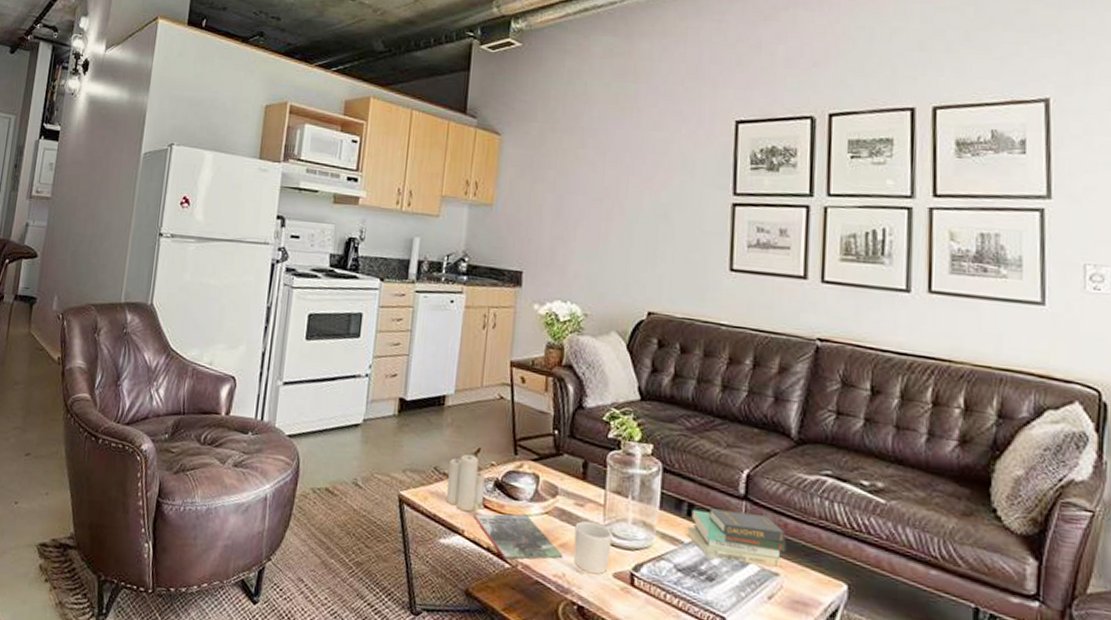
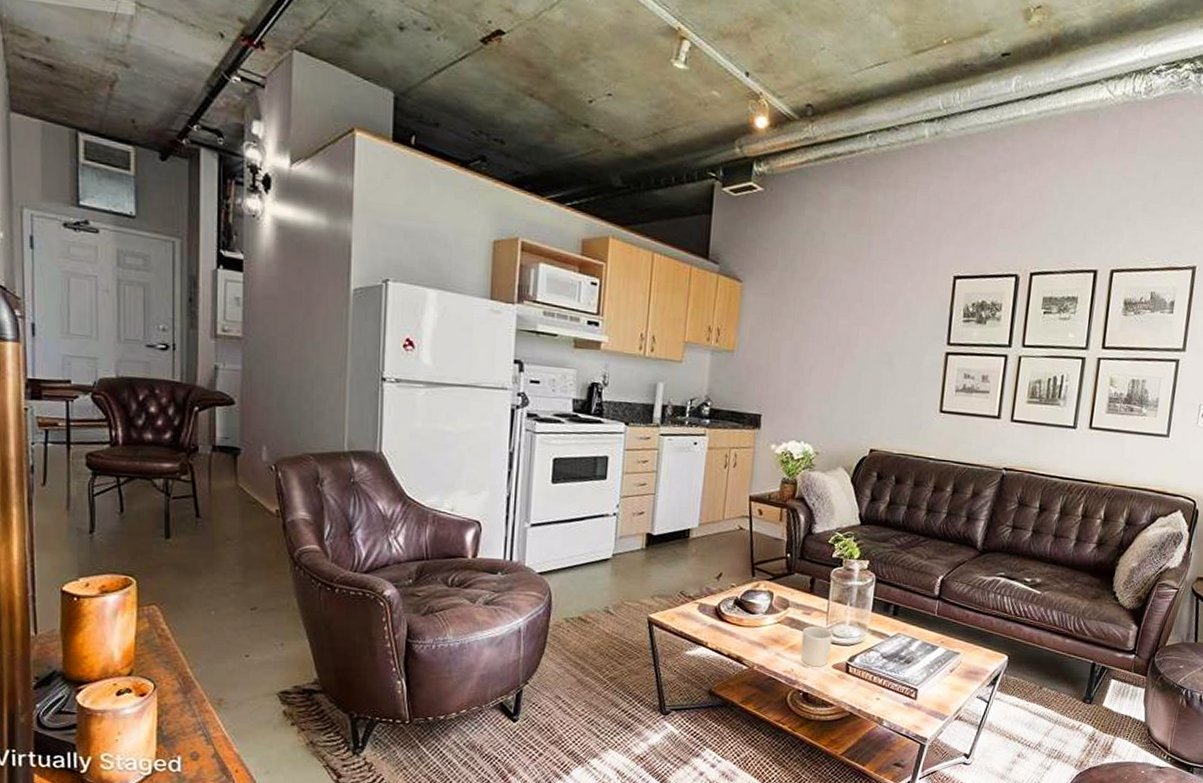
candle: present [445,452,485,512] -> none [691,577,726,627]
magazine: present [474,513,563,559] -> none [716,625,792,662]
books: present [687,508,787,567] -> none [892,608,967,648]

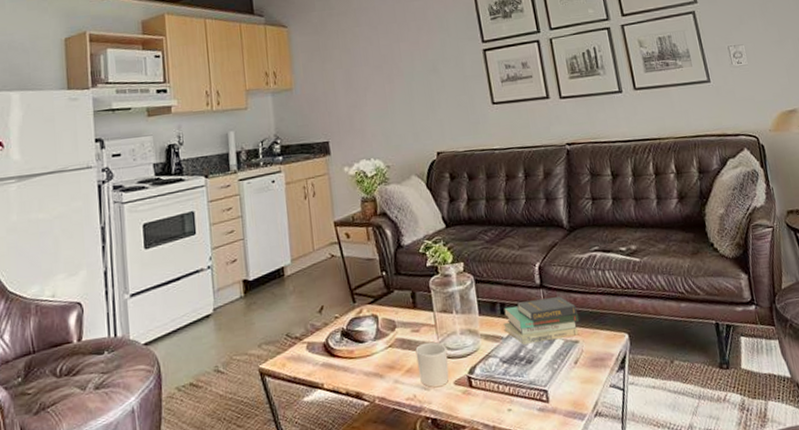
books: none [892,608,967,648] -> present [503,296,580,345]

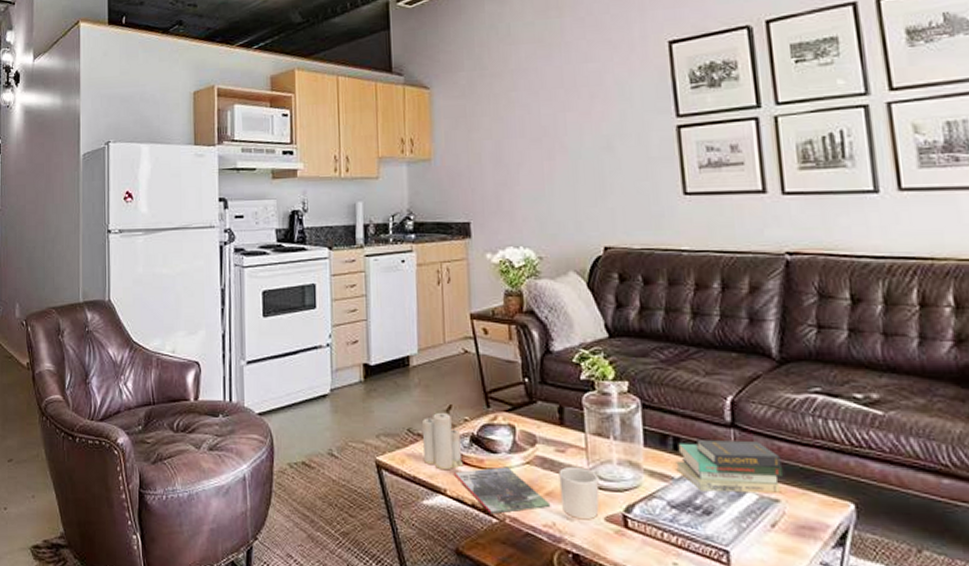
candle: none [299,312,336,367] -> present [422,410,463,471]
magazine: none [329,353,411,398] -> present [454,467,551,514]

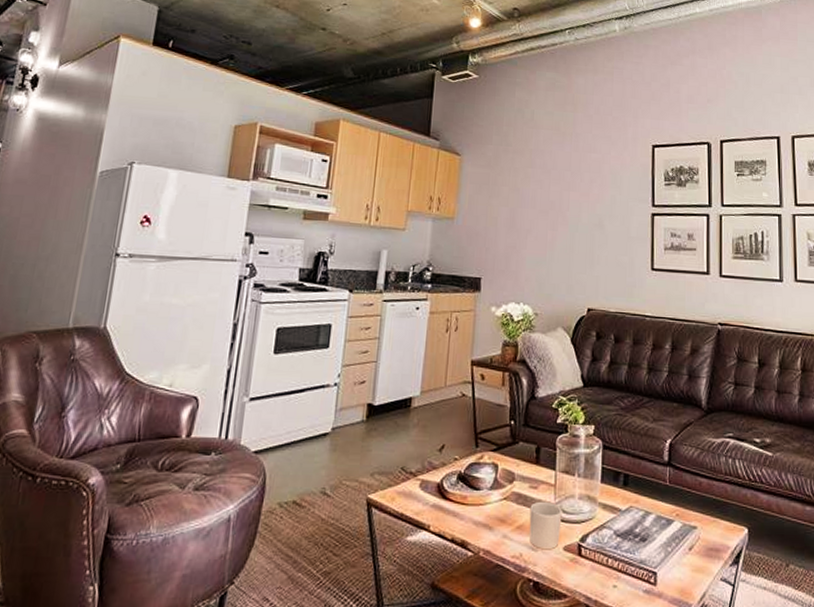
candle: present [422,410,463,471] -> none [412,450,449,507]
magazine: present [454,467,551,514] -> none [439,502,520,547]
books: present [676,440,784,494] -> none [624,476,702,522]

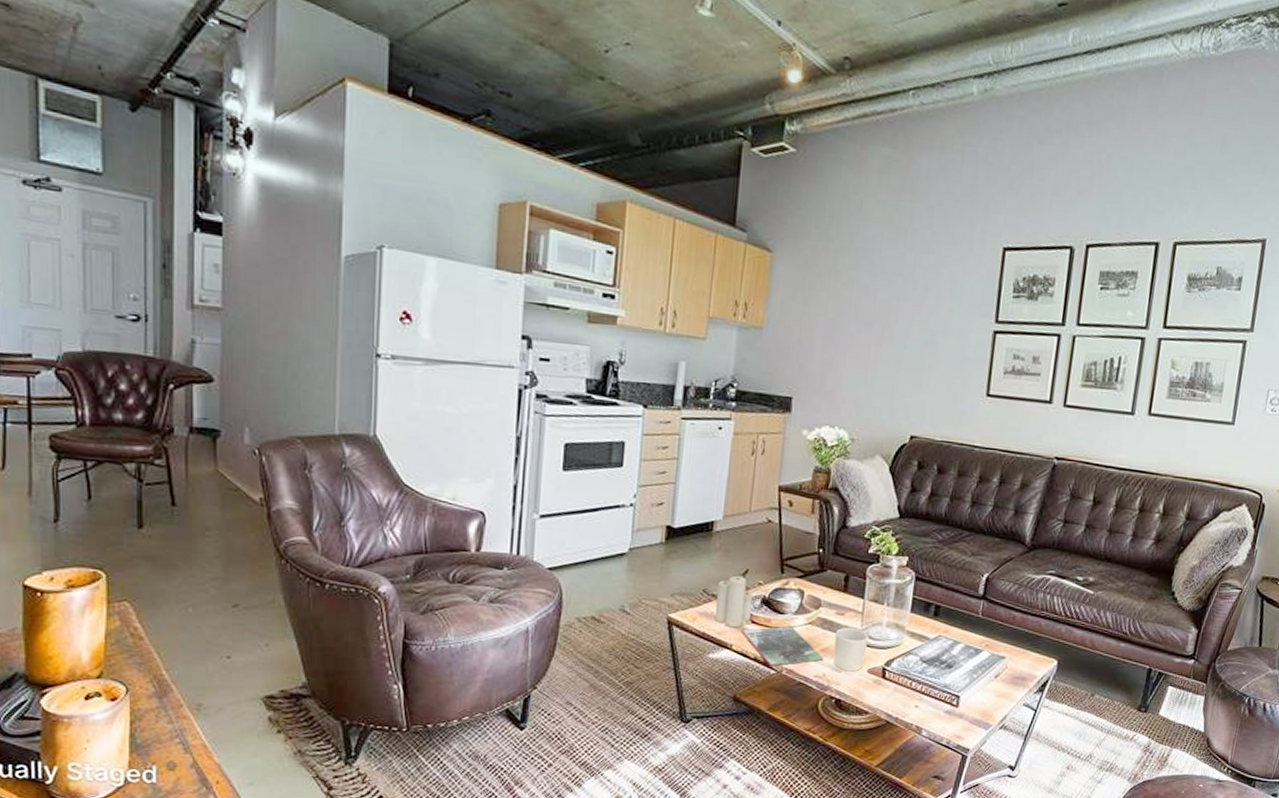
candle: none [412,450,449,507] -> present [714,574,753,628]
magazine: none [439,502,520,547] -> present [742,626,824,666]

